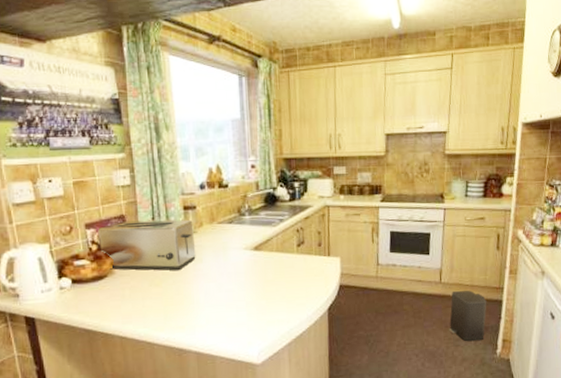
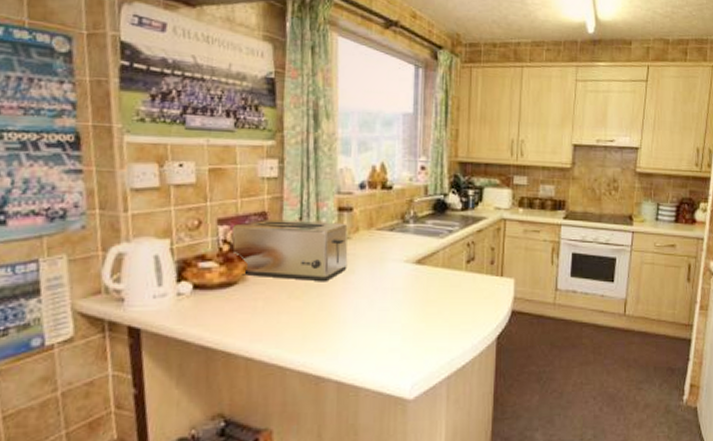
pedal bin: present [449,290,487,341] -> none [631,326,675,384]

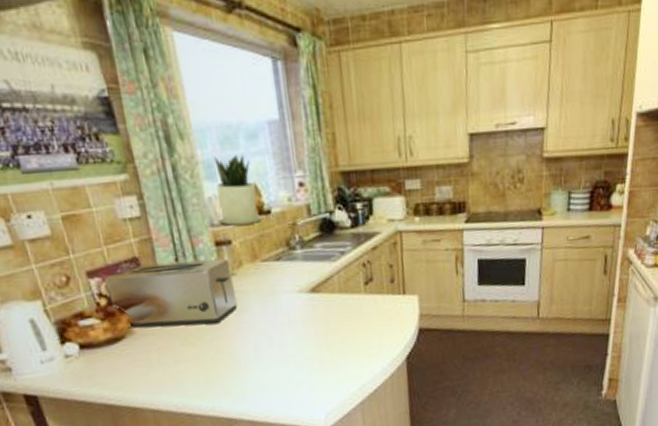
planter: none [345,136,383,196] -> present [214,155,261,226]

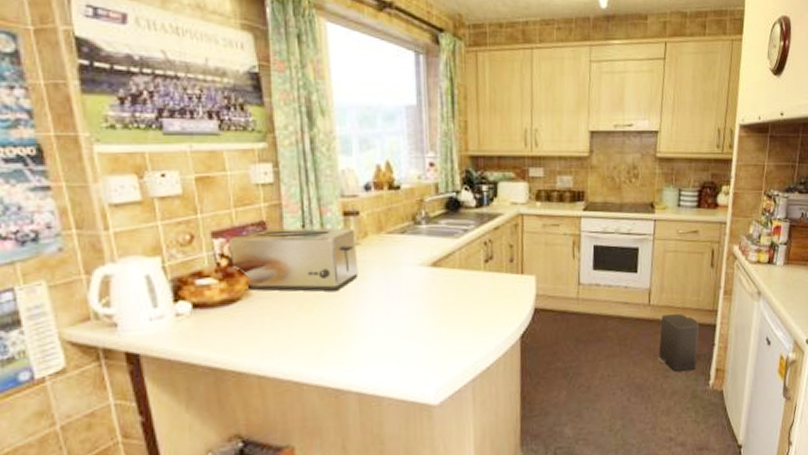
planter: present [214,155,261,226] -> none [349,133,390,198]
pedal bin: none [548,325,592,384] -> present [658,314,700,371]

